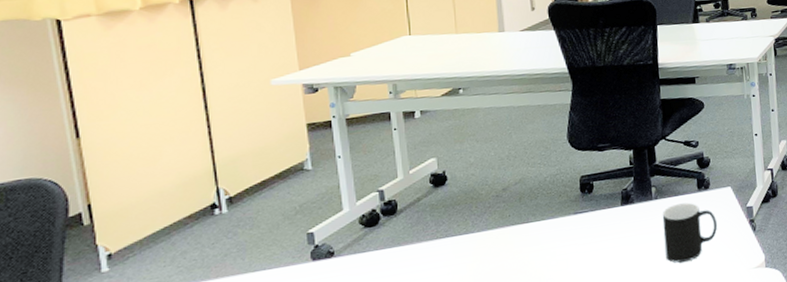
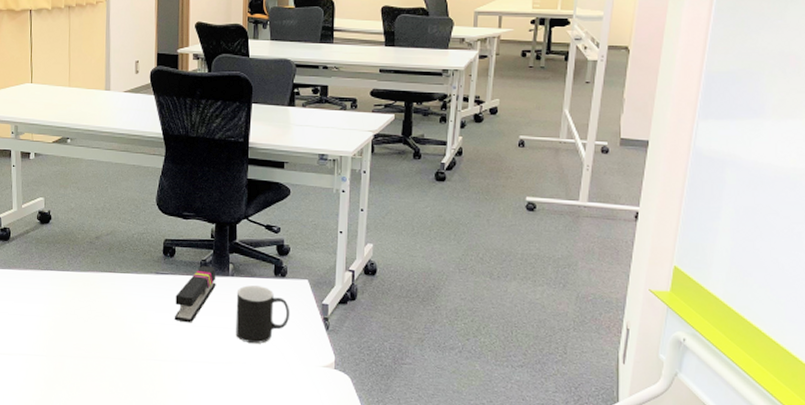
stapler: none [598,194,640,259] -> present [174,265,216,323]

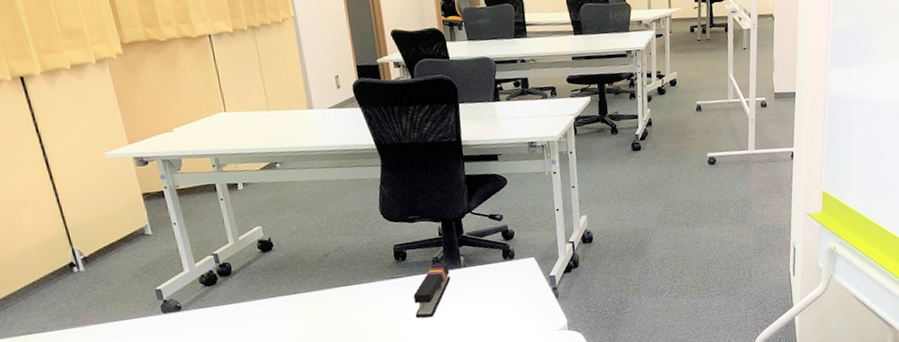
cup: present [235,285,290,343] -> none [471,270,523,324]

